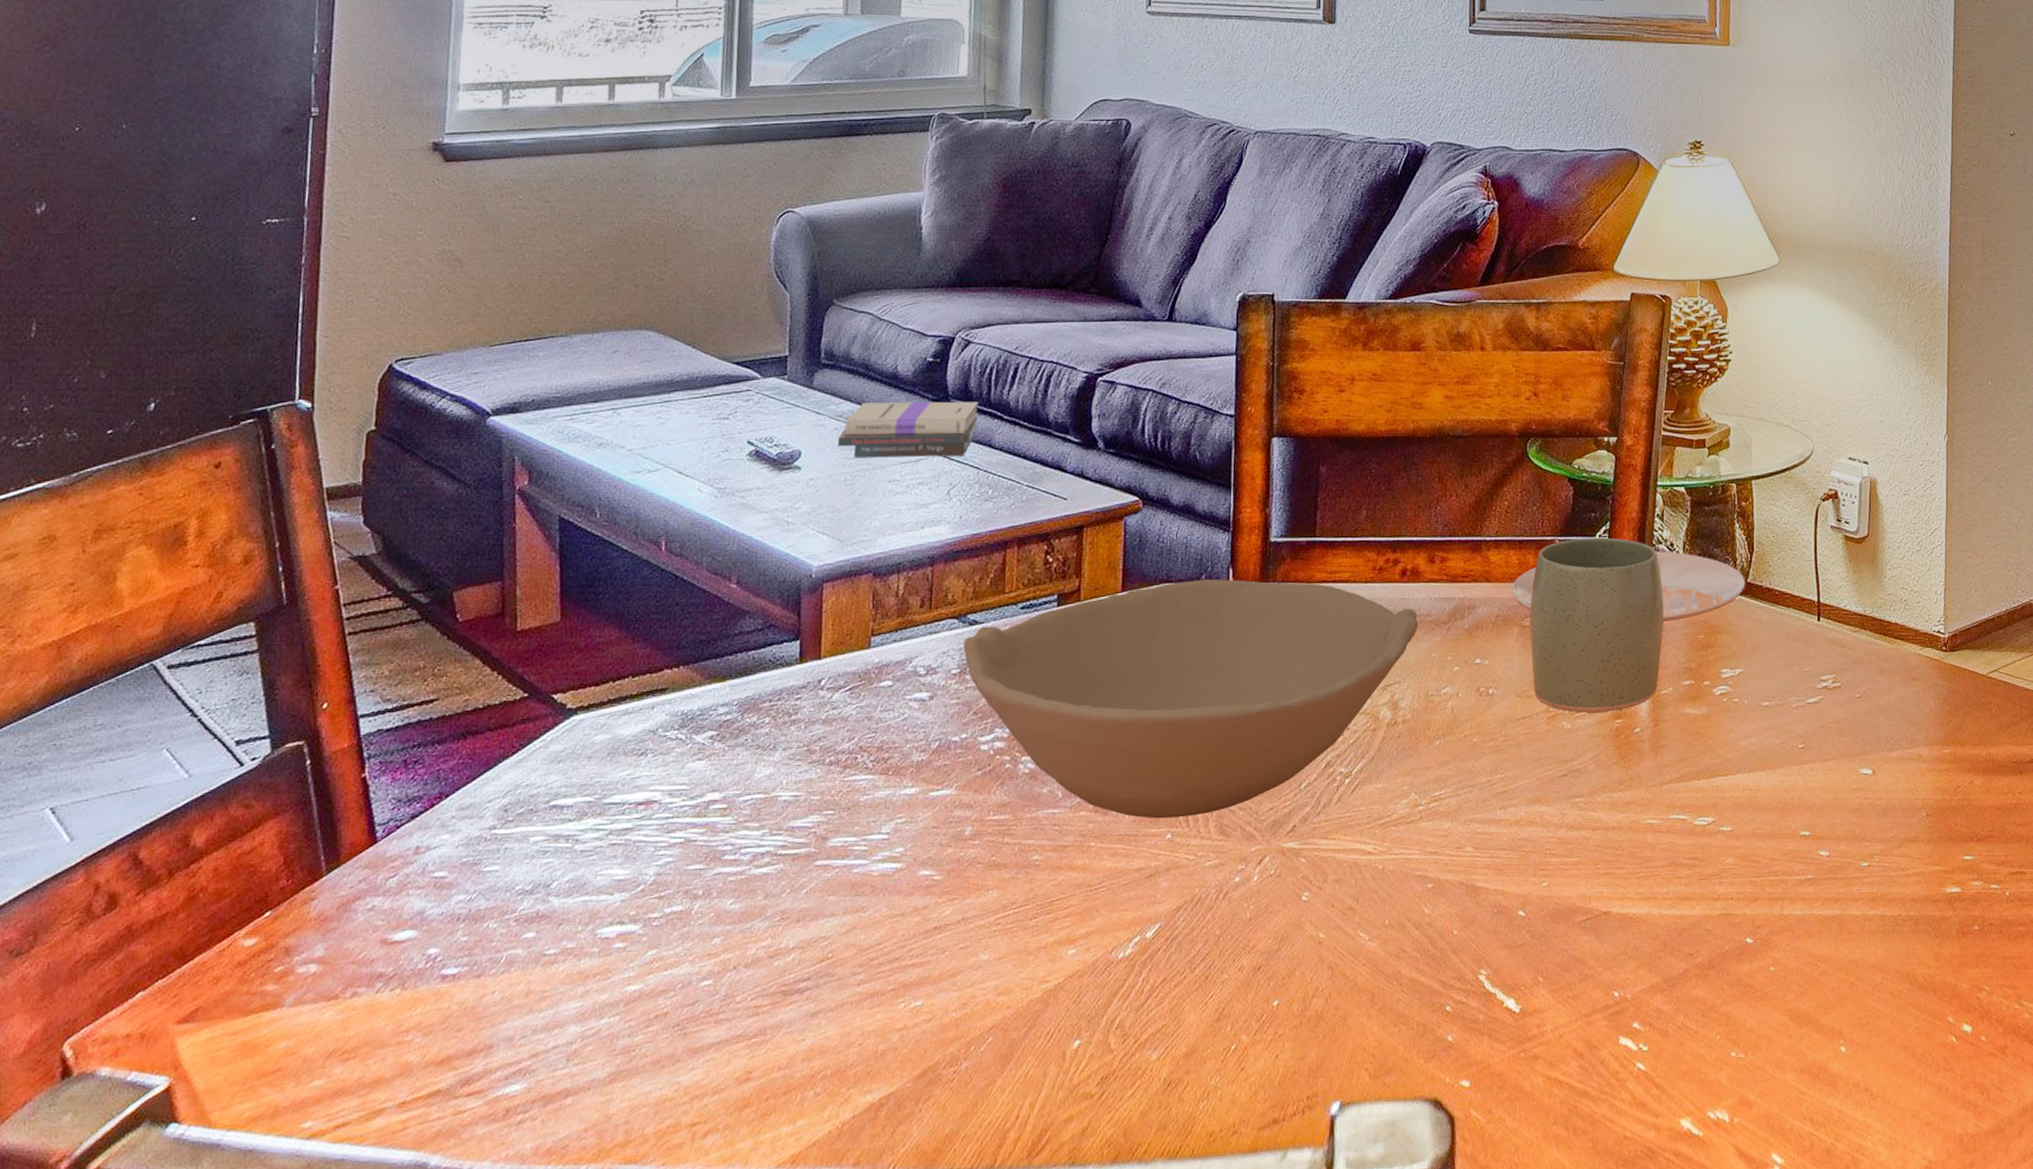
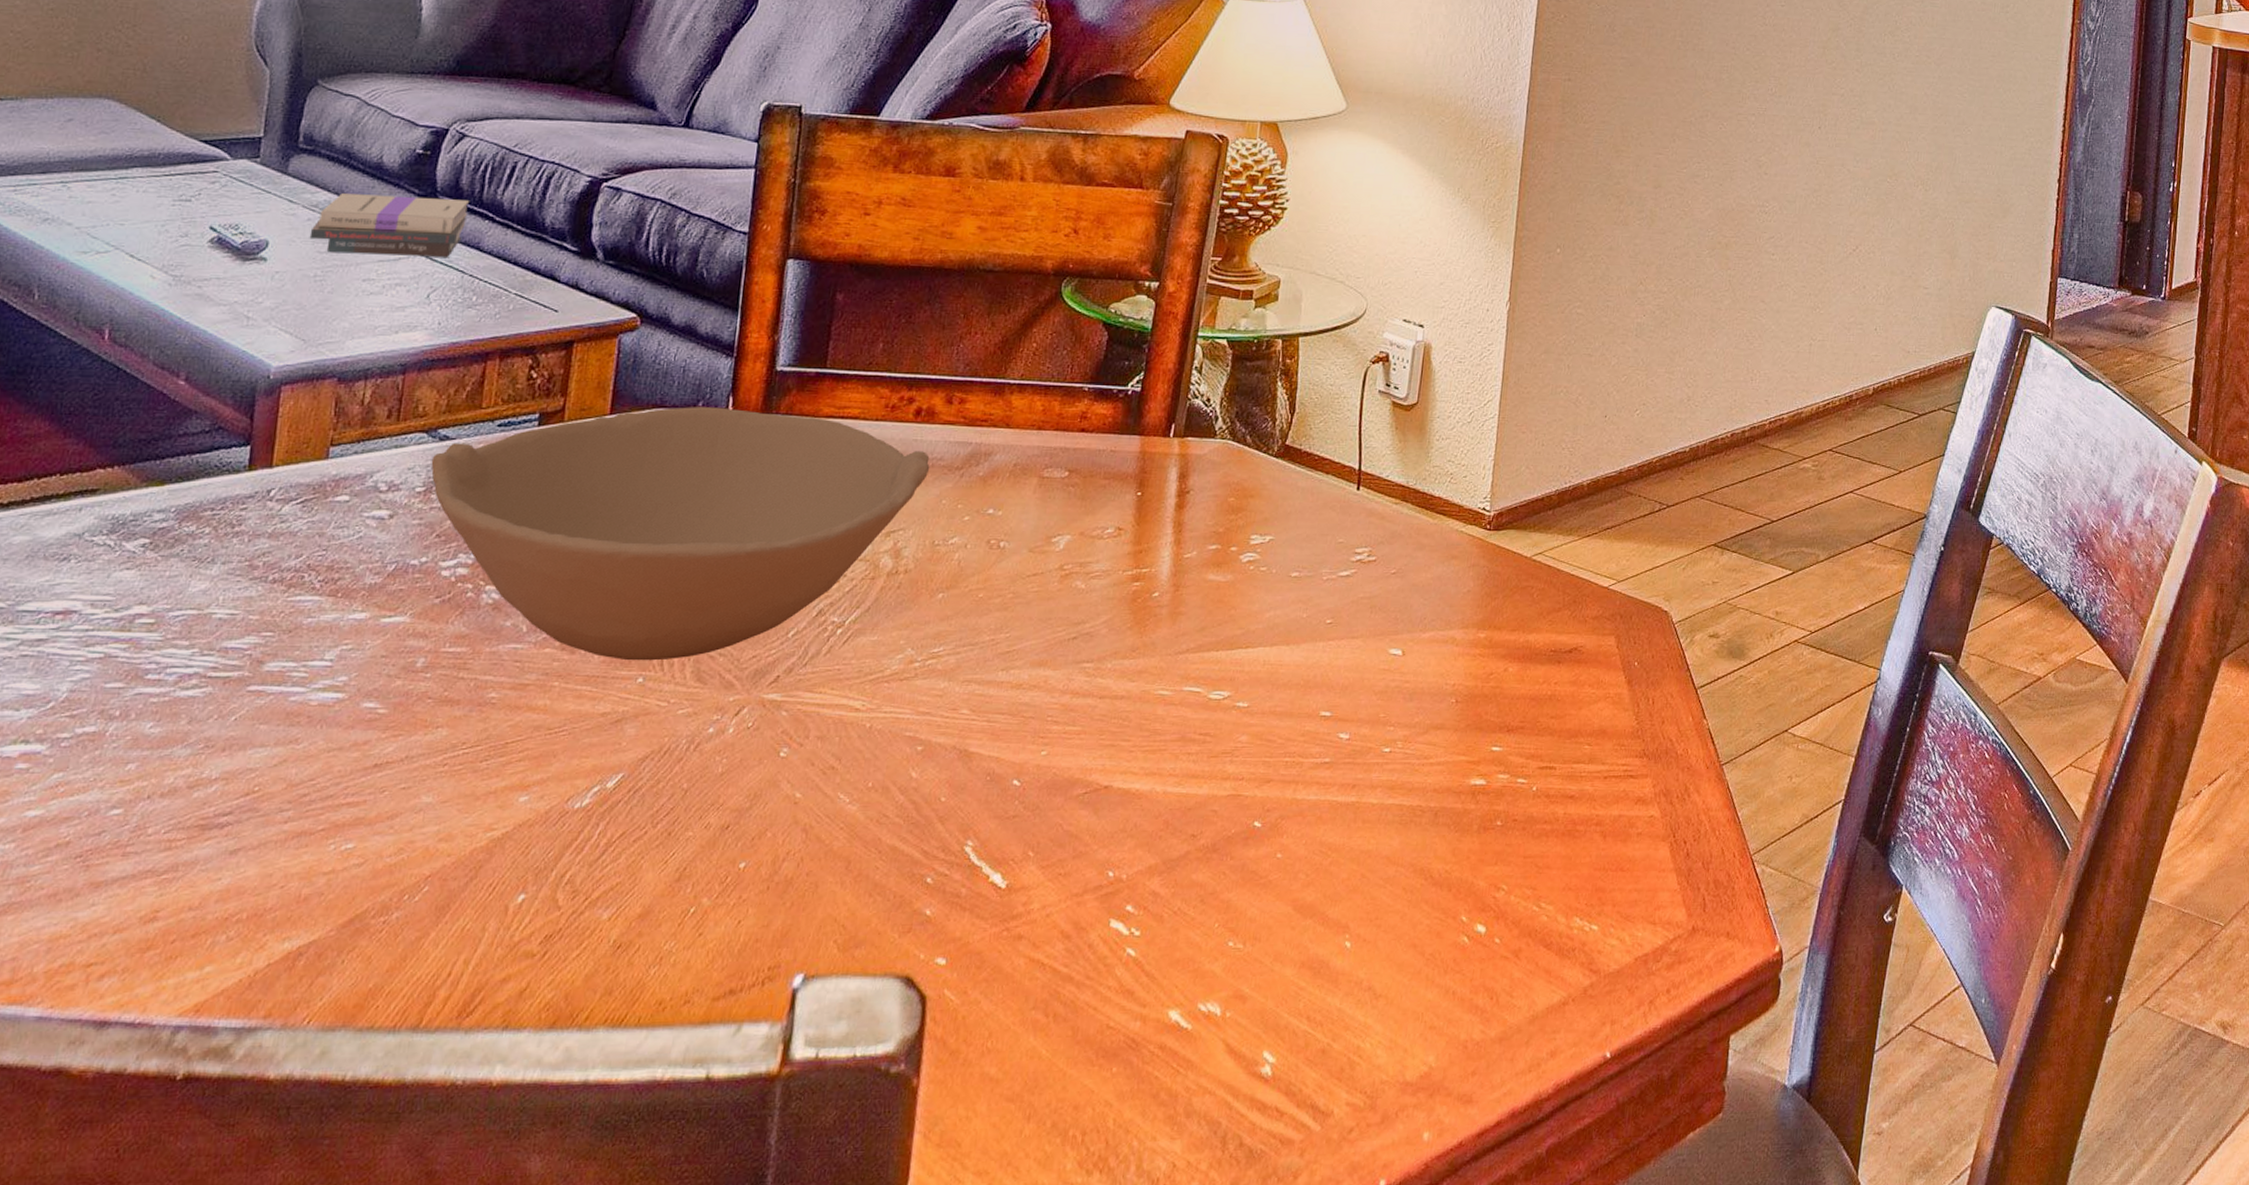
plate: present [1511,551,1746,622] -> none [1033,406,1284,481]
mug: present [1529,537,1664,713] -> none [1048,387,1196,573]

